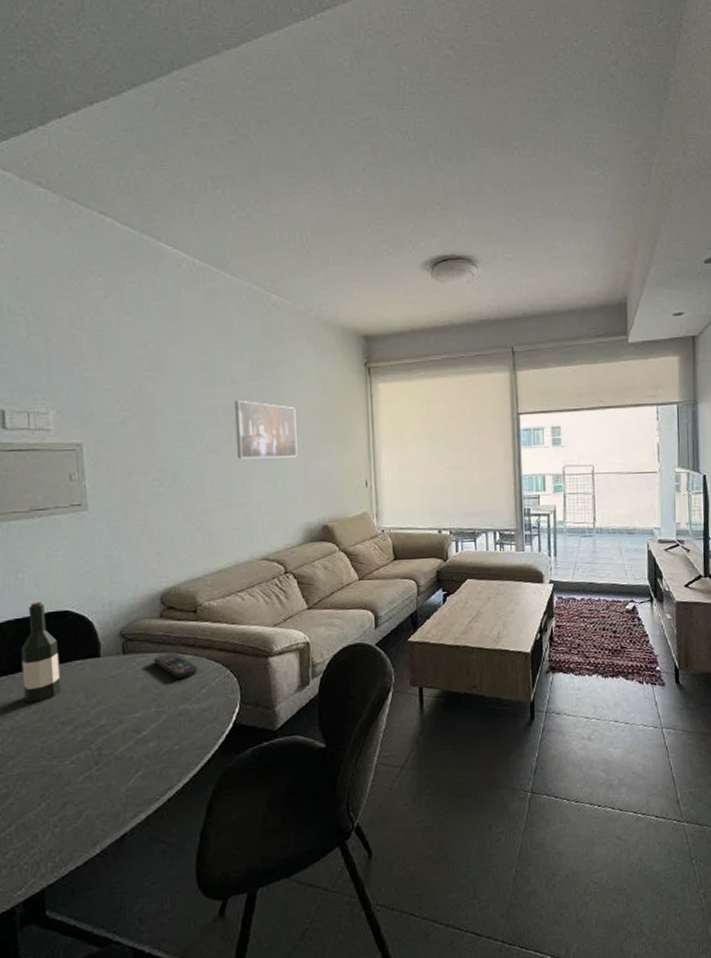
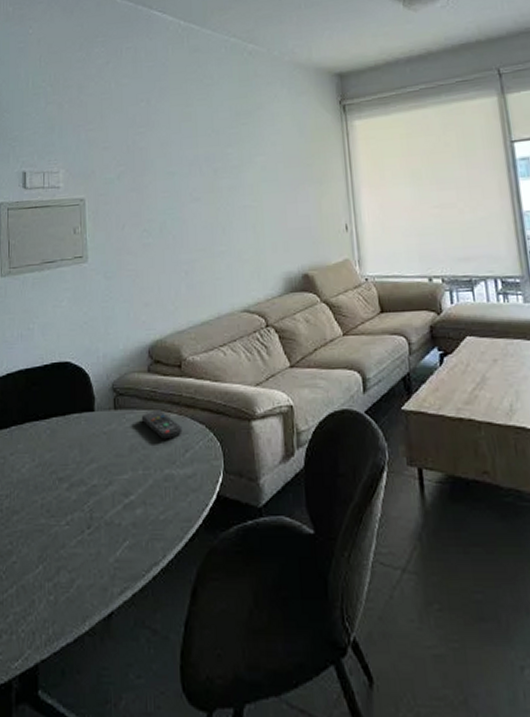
wine bottle: present [20,602,61,703] -> none [28,352,60,456]
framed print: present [234,400,298,459] -> none [215,148,276,207]

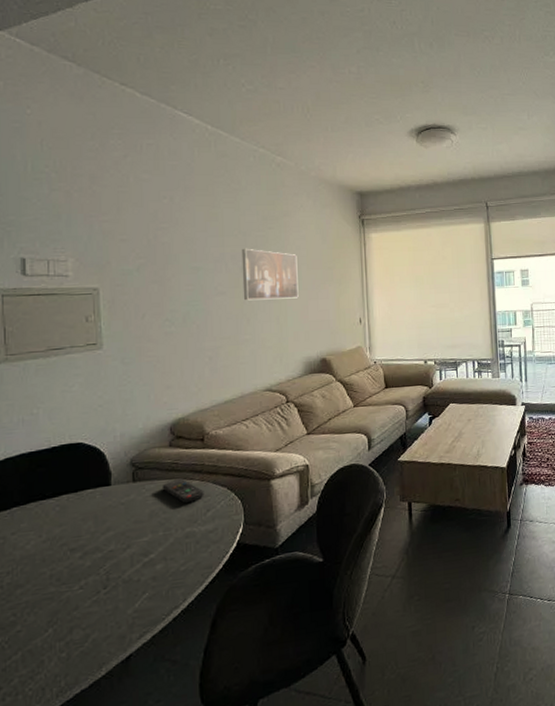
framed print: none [215,148,276,207] -> present [241,248,299,301]

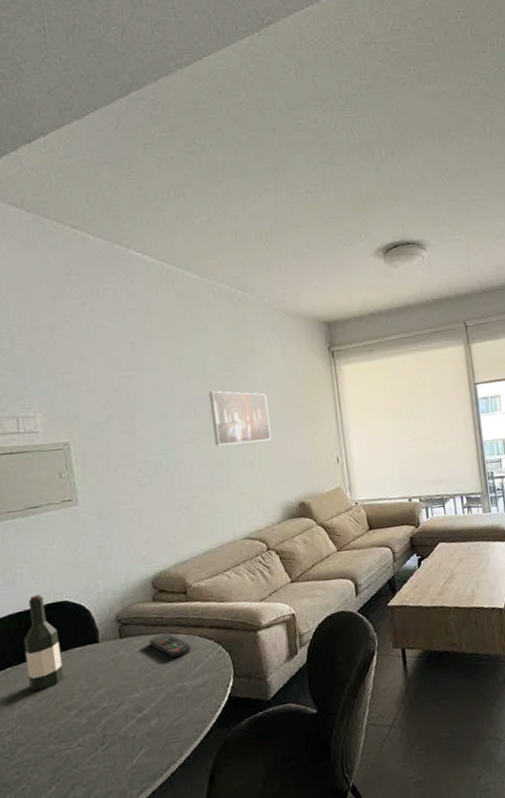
wine bottle: none [33,435,72,532] -> present [23,594,64,692]

